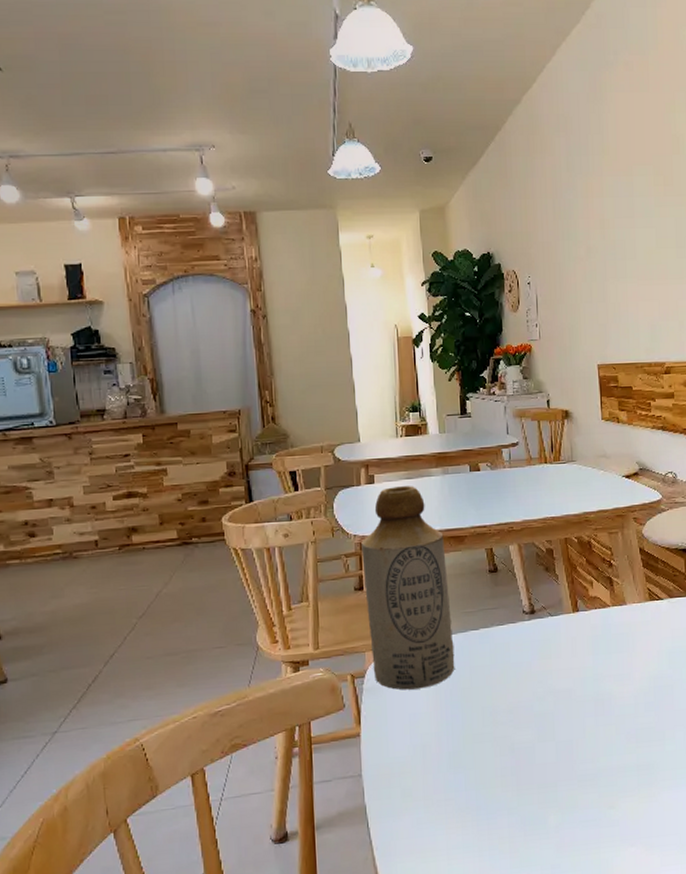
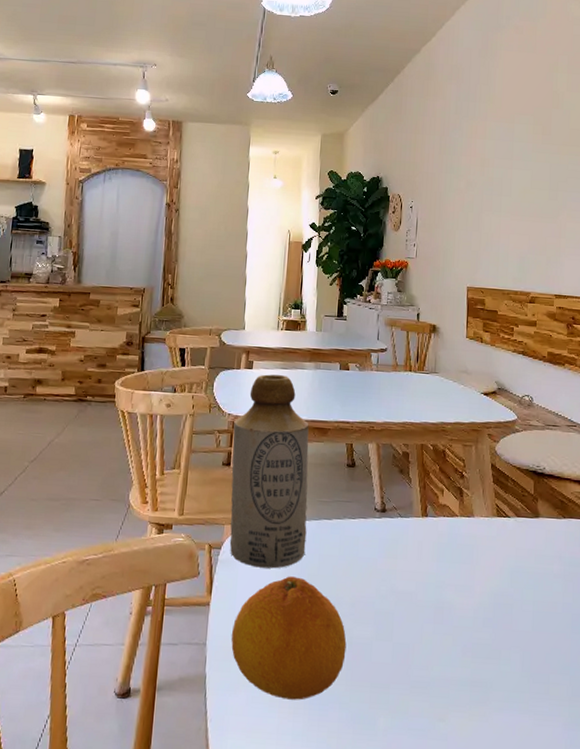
fruit: none [387,693,509,815] -> present [231,576,347,700]

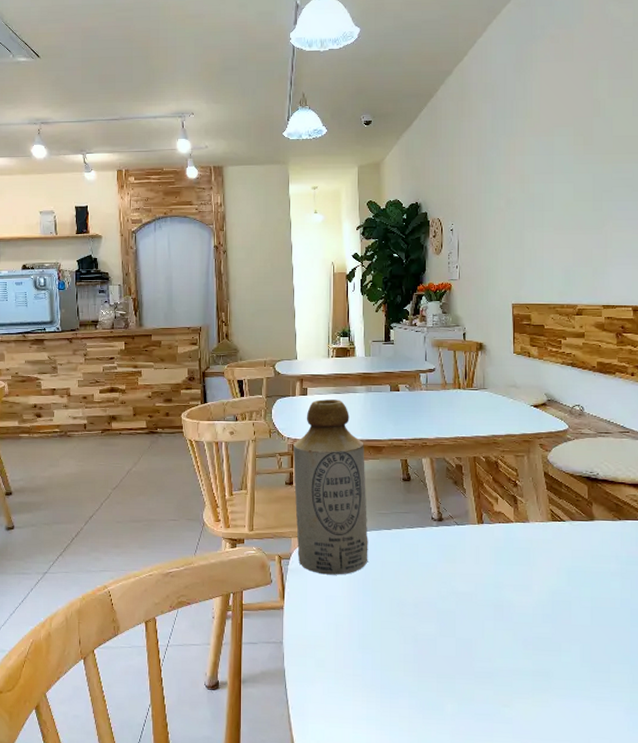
fruit: present [231,576,347,700] -> none [305,581,412,690]

